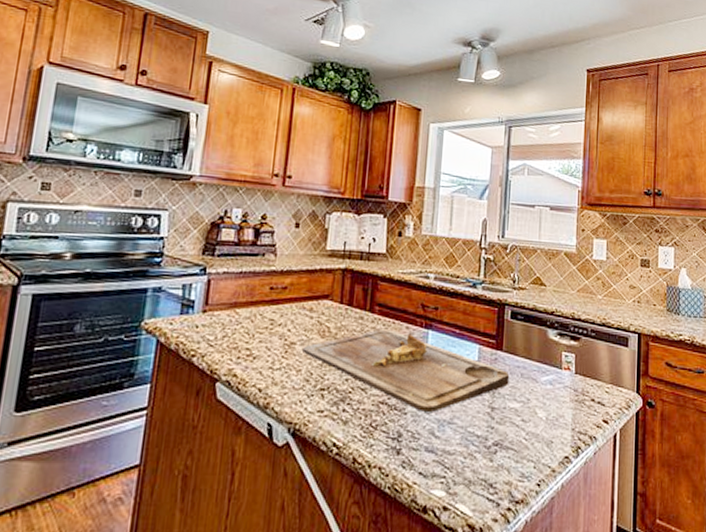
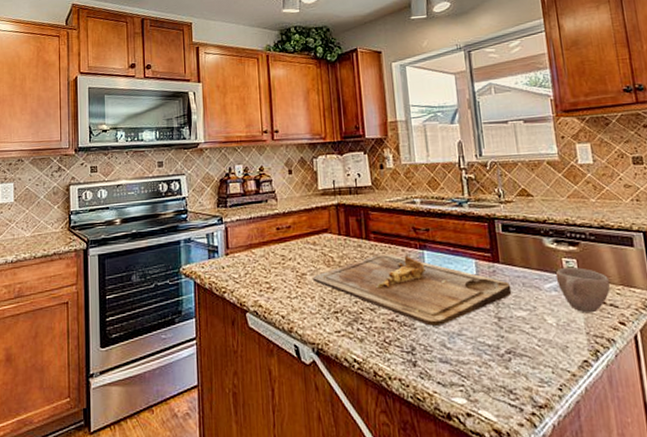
cup: none [553,361,602,410] -> present [555,266,611,314]

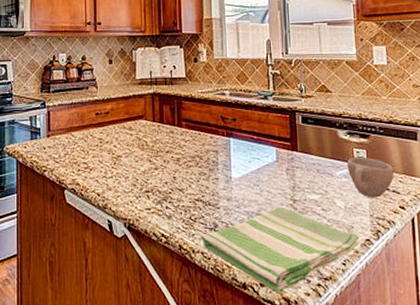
cutting board: present [313,252,512,326] -> none [128,139,307,206]
dish towel: none [396,326,576,425] -> present [199,207,359,294]

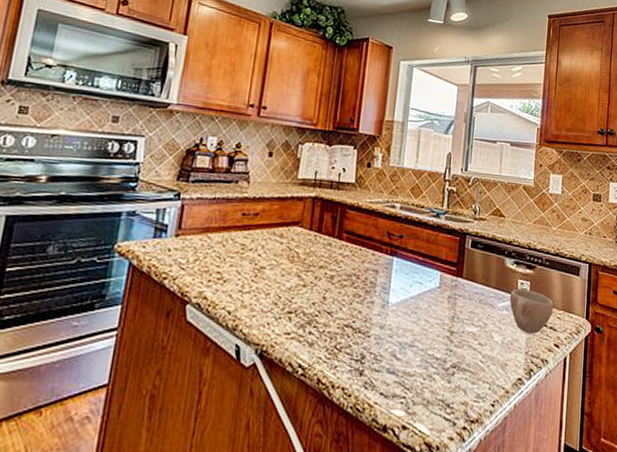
dish towel: present [199,207,359,294] -> none [342,339,512,438]

